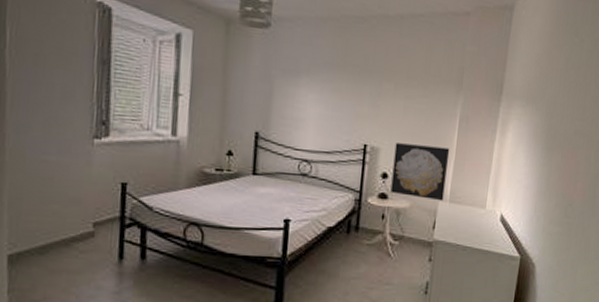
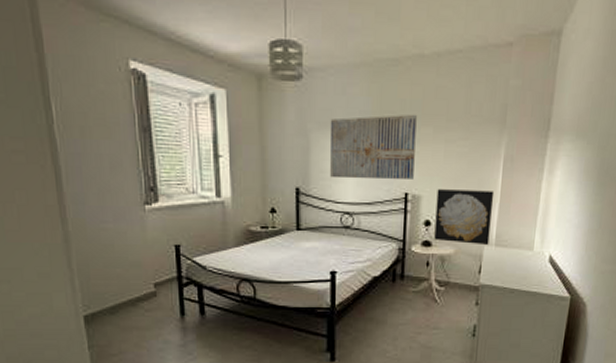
wall art: none [291,67,379,131] -> present [329,114,417,180]

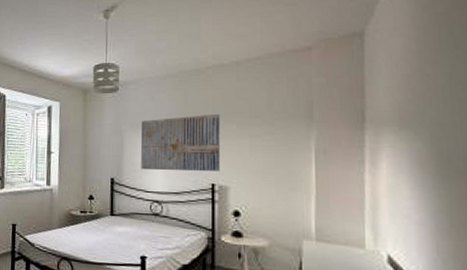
wall art: present [434,189,495,246] -> none [245,181,309,240]

